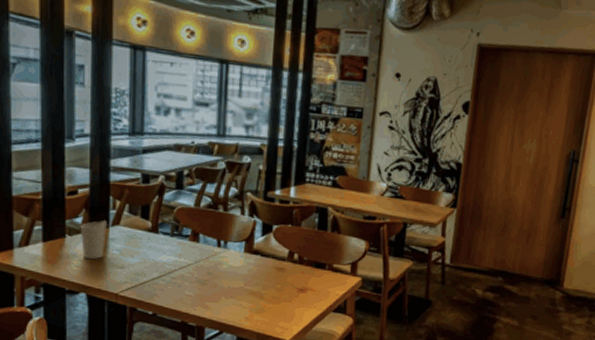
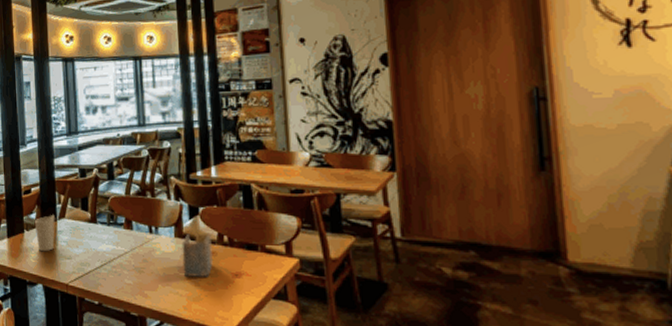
napkin holder: none [249,239,282,292] -> present [181,222,213,278]

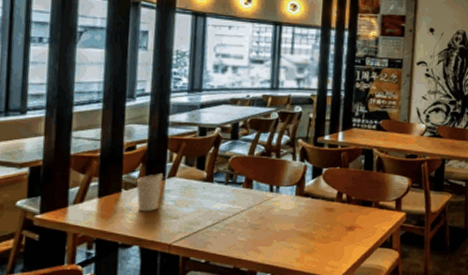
napkin holder: present [181,222,213,278] -> none [300,182,331,233]

